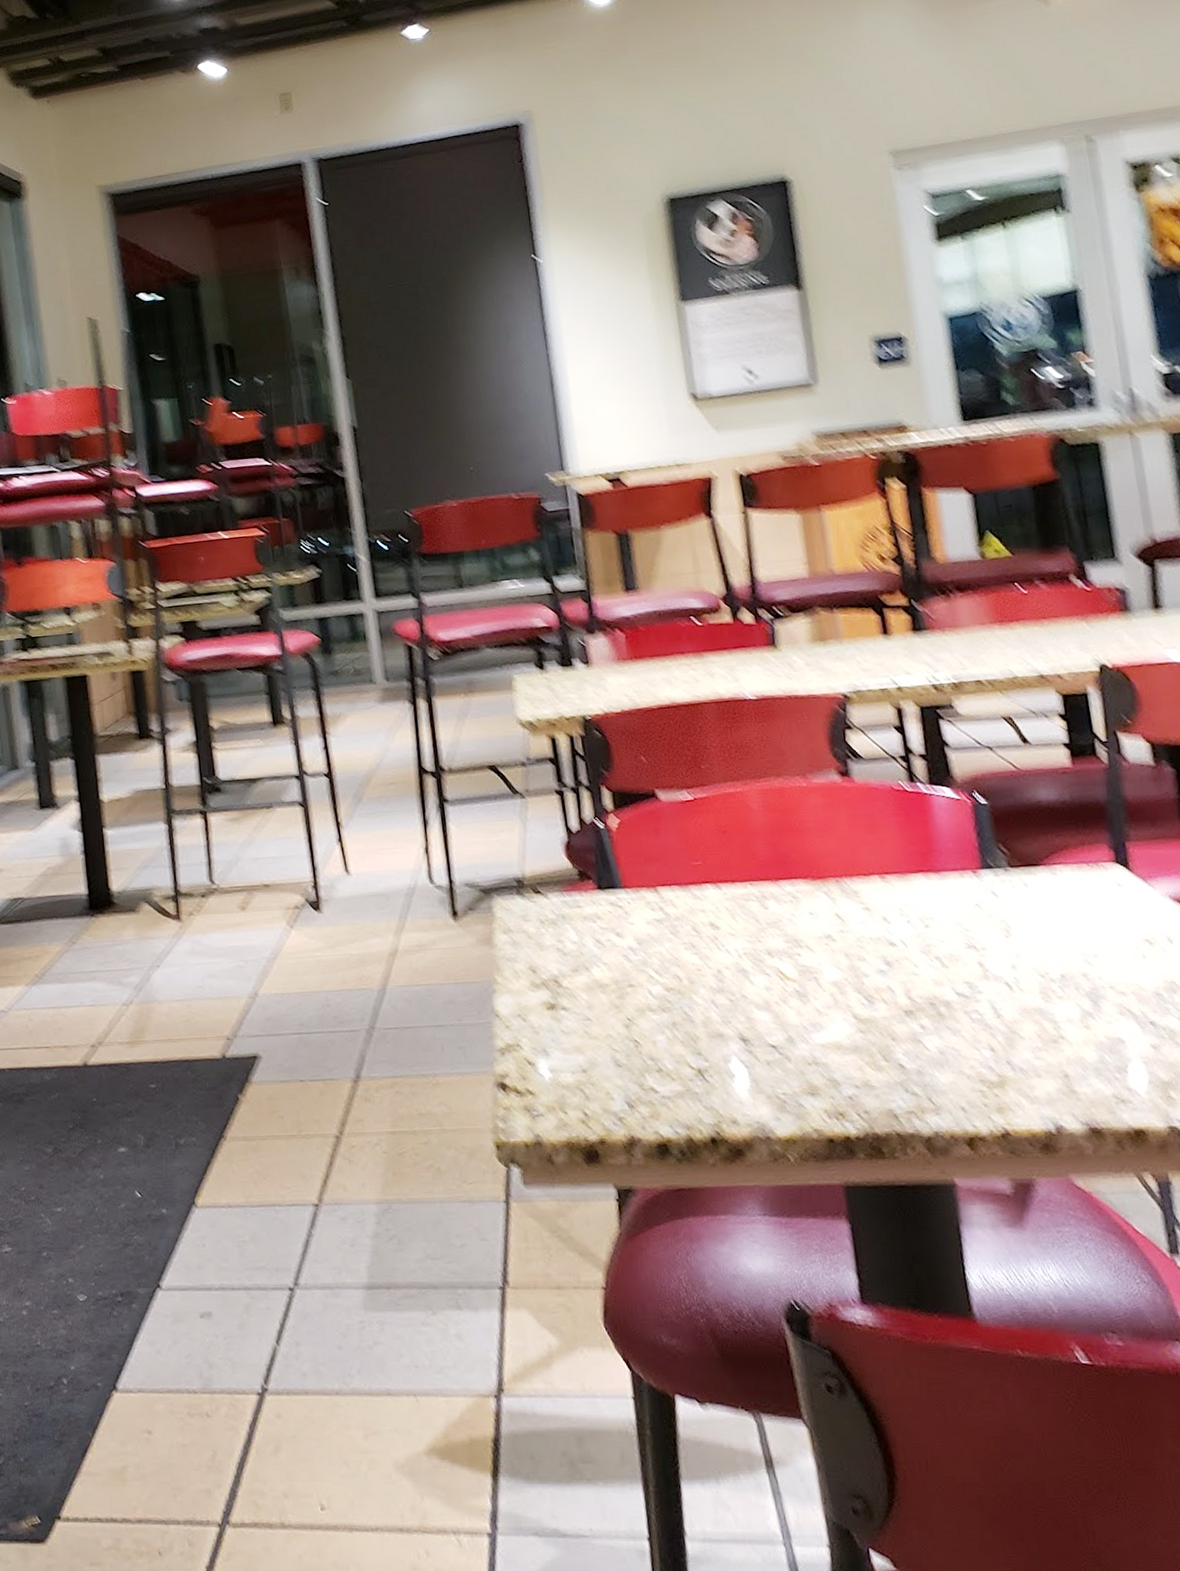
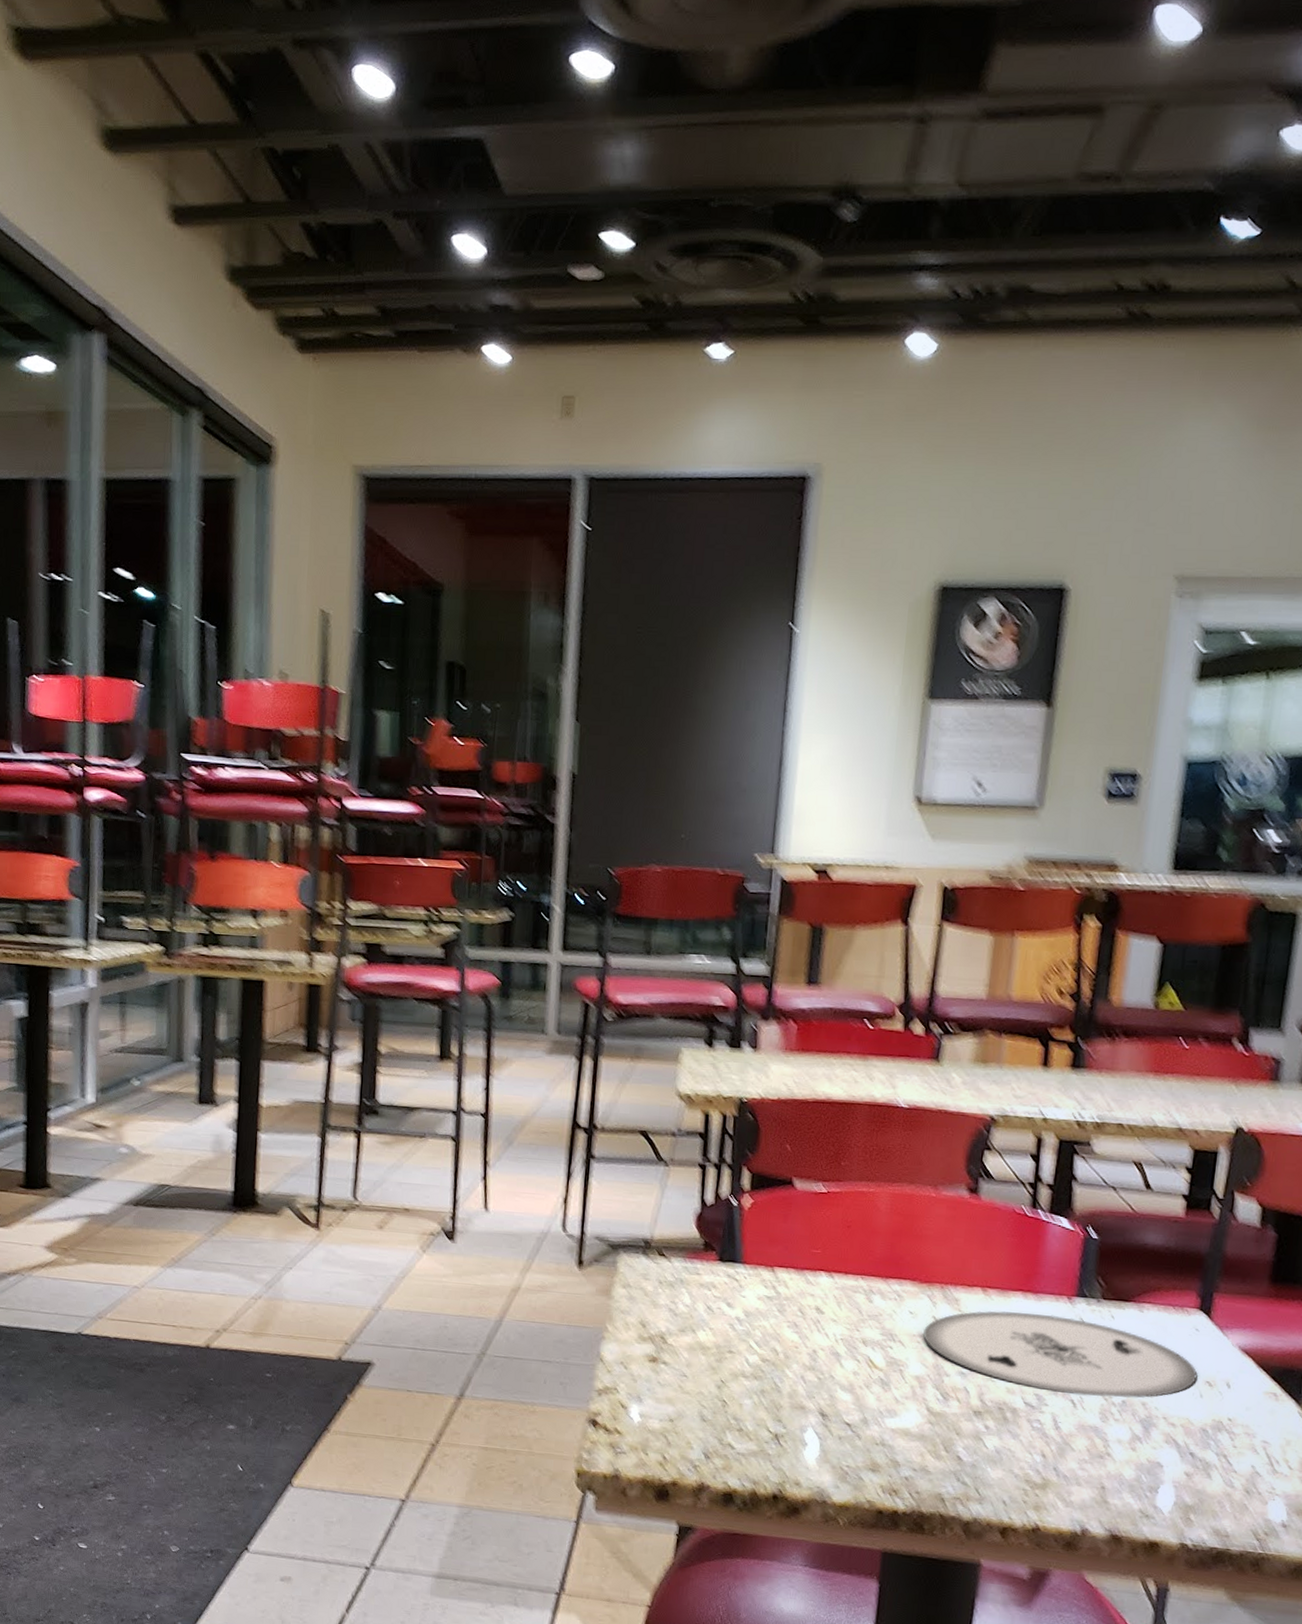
plate: none [829,892,1135,977] -> present [923,1310,1198,1399]

